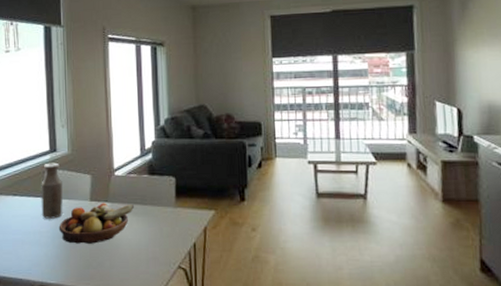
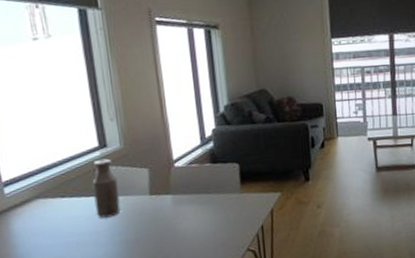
fruit bowl: present [58,203,135,244] -> none [117,195,199,240]

